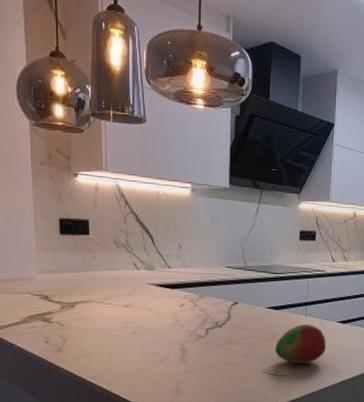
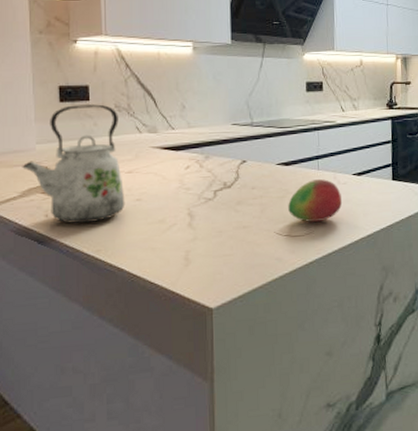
kettle: none [23,238,122,352] -> present [22,104,125,224]

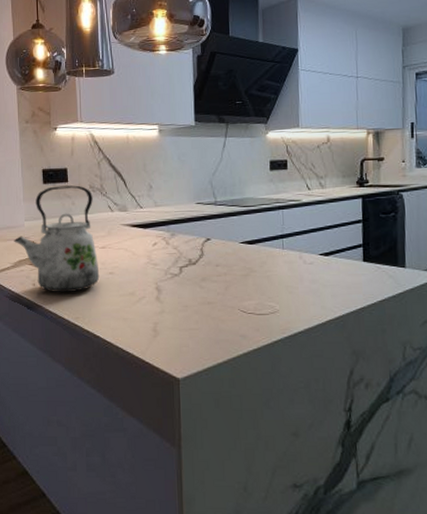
fruit: present [288,179,343,223] -> none [252,259,309,302]

